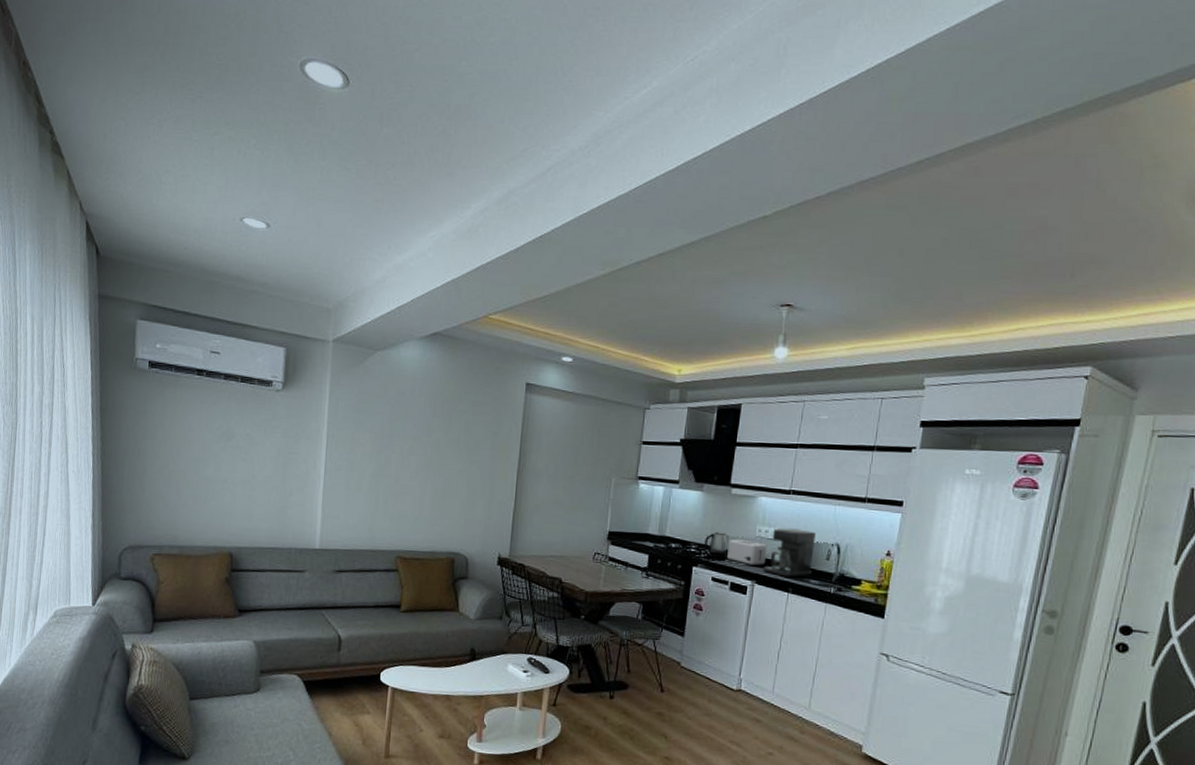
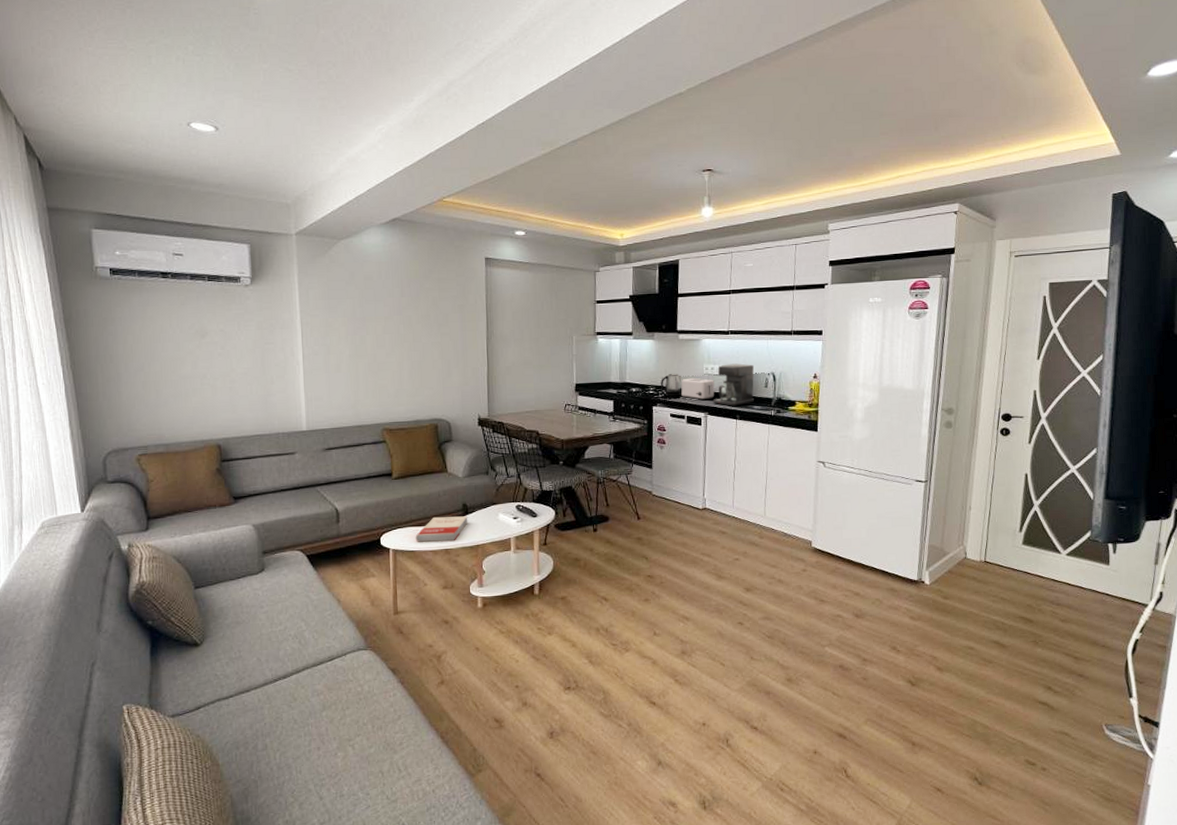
book: none [416,658,475,687] -> present [415,516,468,542]

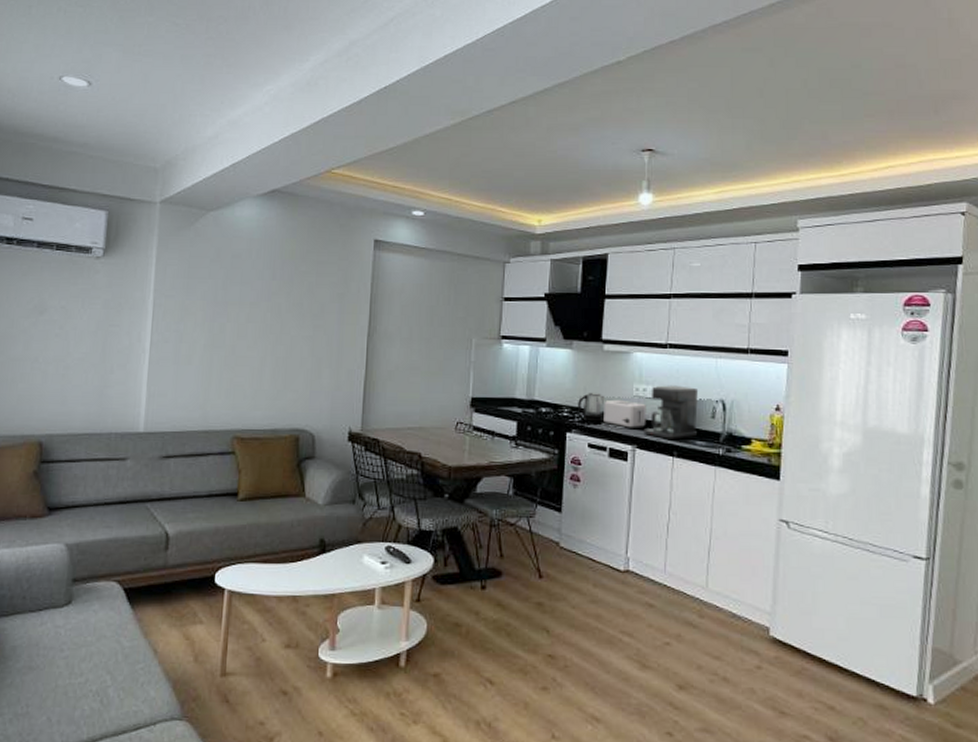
book: present [415,516,468,542] -> none [257,552,325,585]

